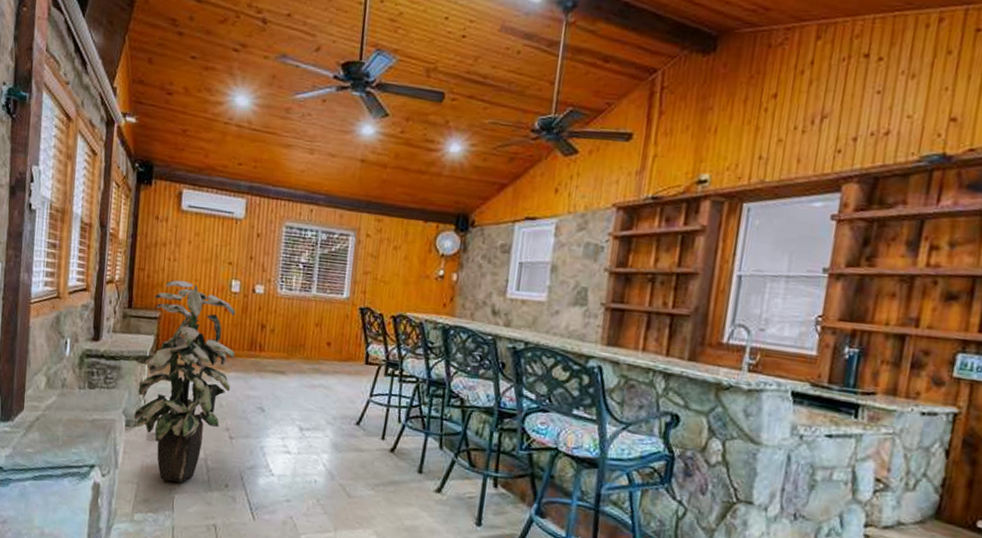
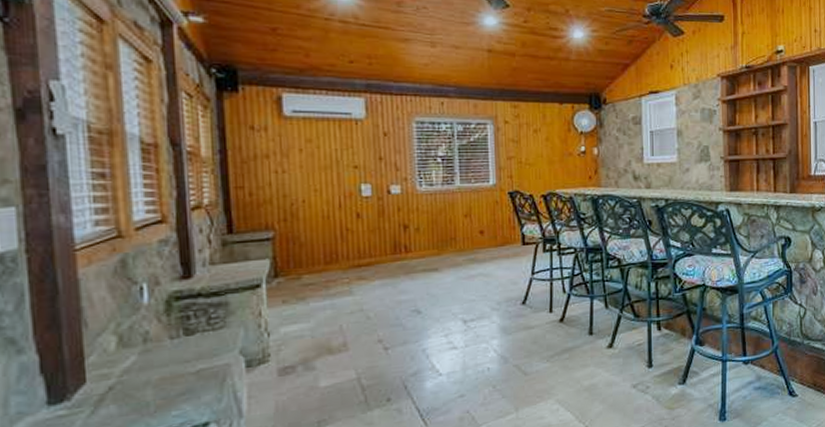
indoor plant: present [129,280,235,482] -> none [239,192,378,415]

